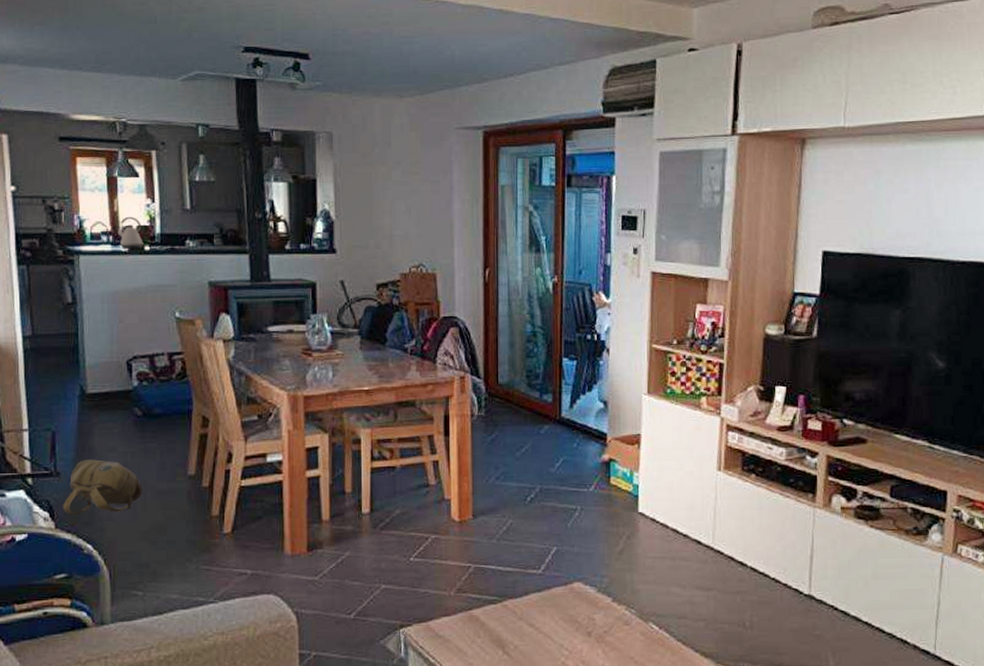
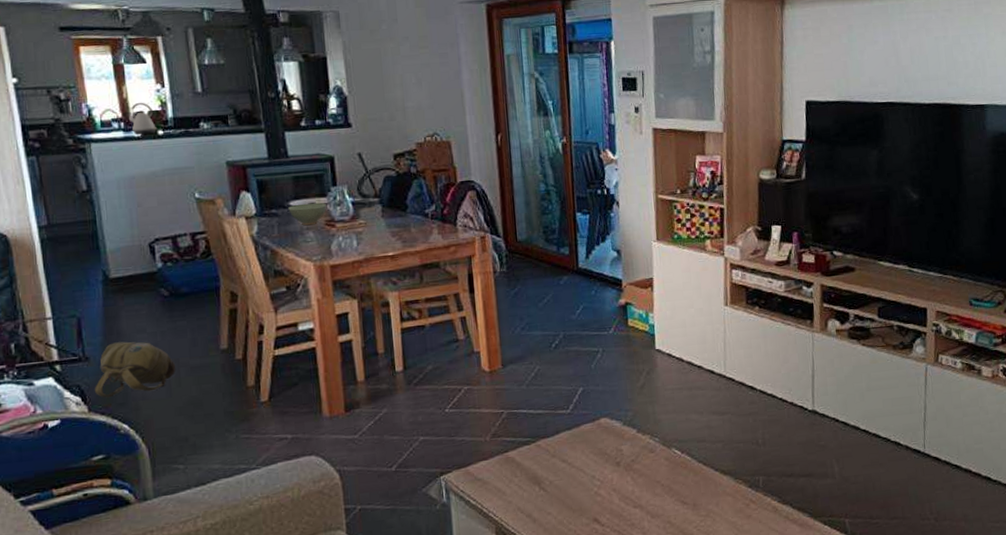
bowl: none [266,329,305,353] -> present [288,202,327,226]

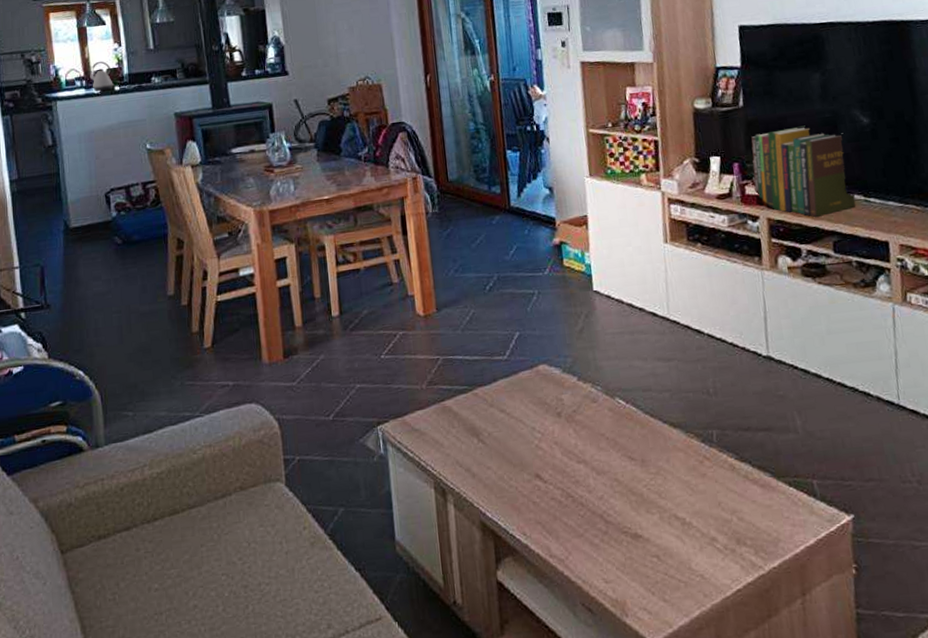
backpack: present [95,341,176,398] -> none [55,289,127,345]
bowl: present [288,202,327,226] -> none [230,149,266,172]
books: none [810,199,901,285] -> present [751,125,856,217]

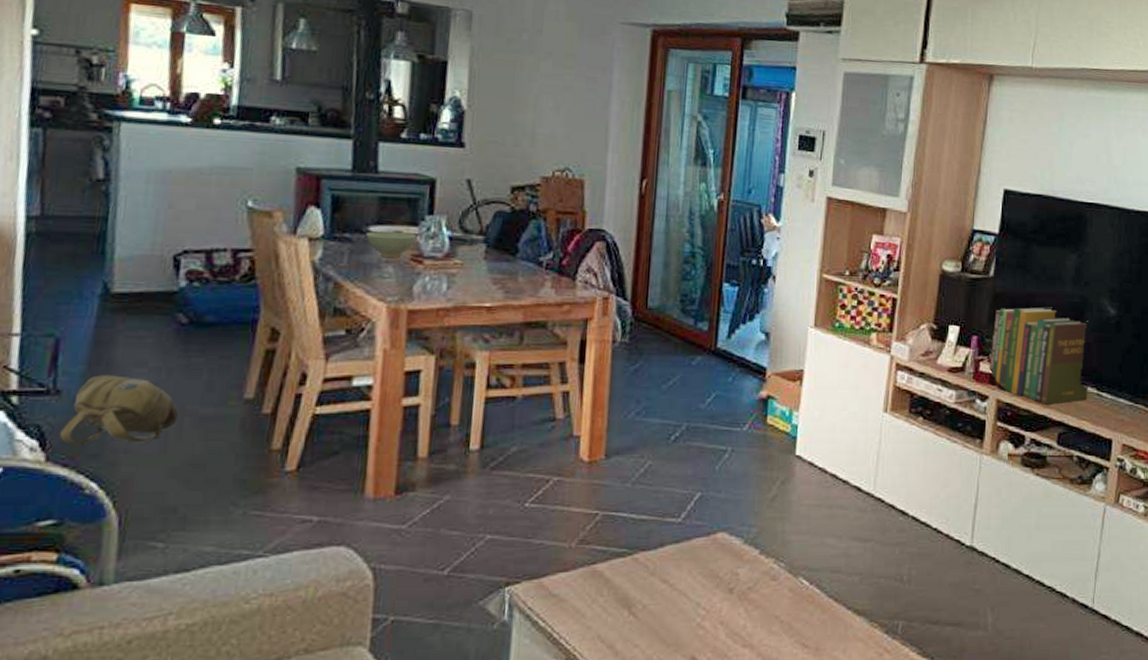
backpack: none [55,289,127,345] -> present [60,375,180,446]
kettle: present [90,61,115,92] -> none [179,81,214,123]
bowl: none [230,149,266,172] -> present [366,231,417,258]

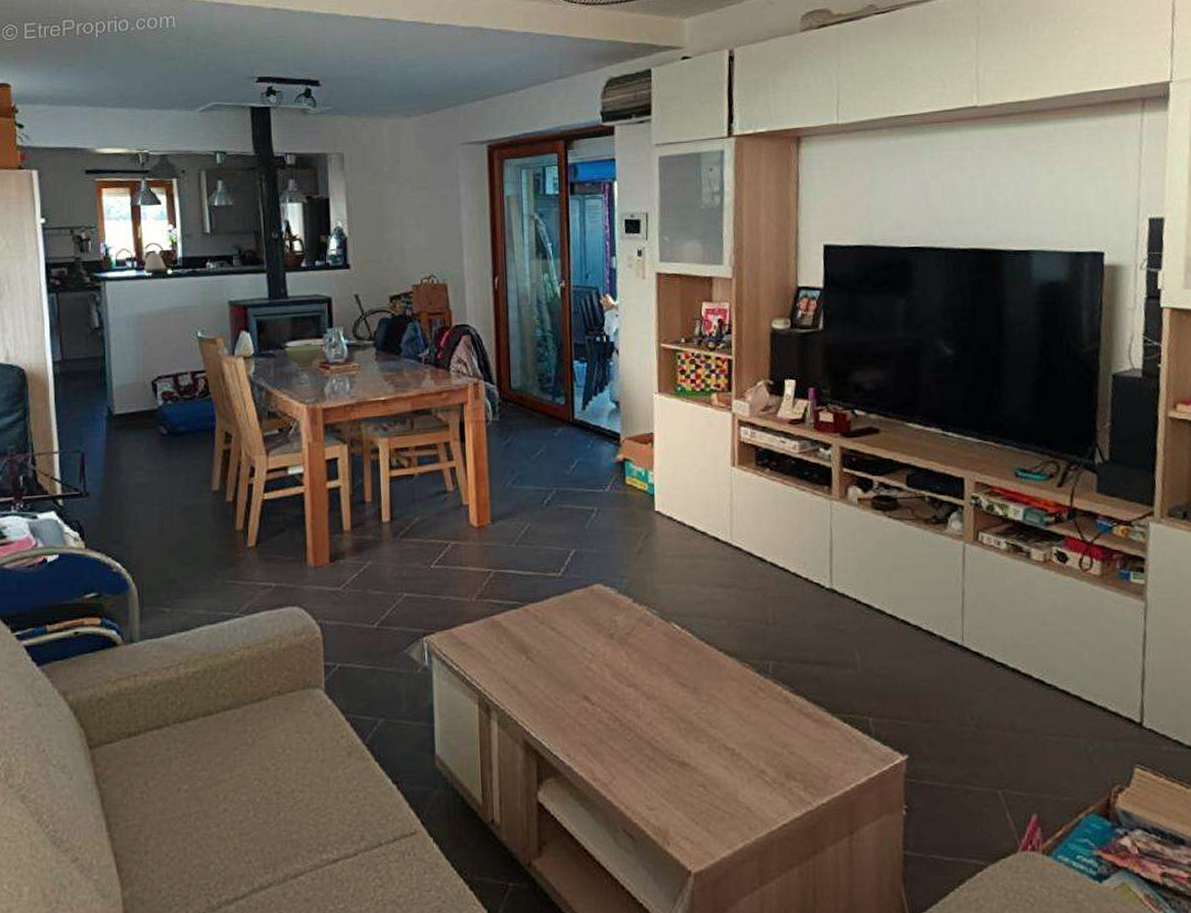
backpack: present [60,375,180,446] -> none [93,478,169,535]
kettle: none [179,81,214,123] -> present [142,242,167,275]
books: present [988,307,1089,405] -> none [828,353,933,448]

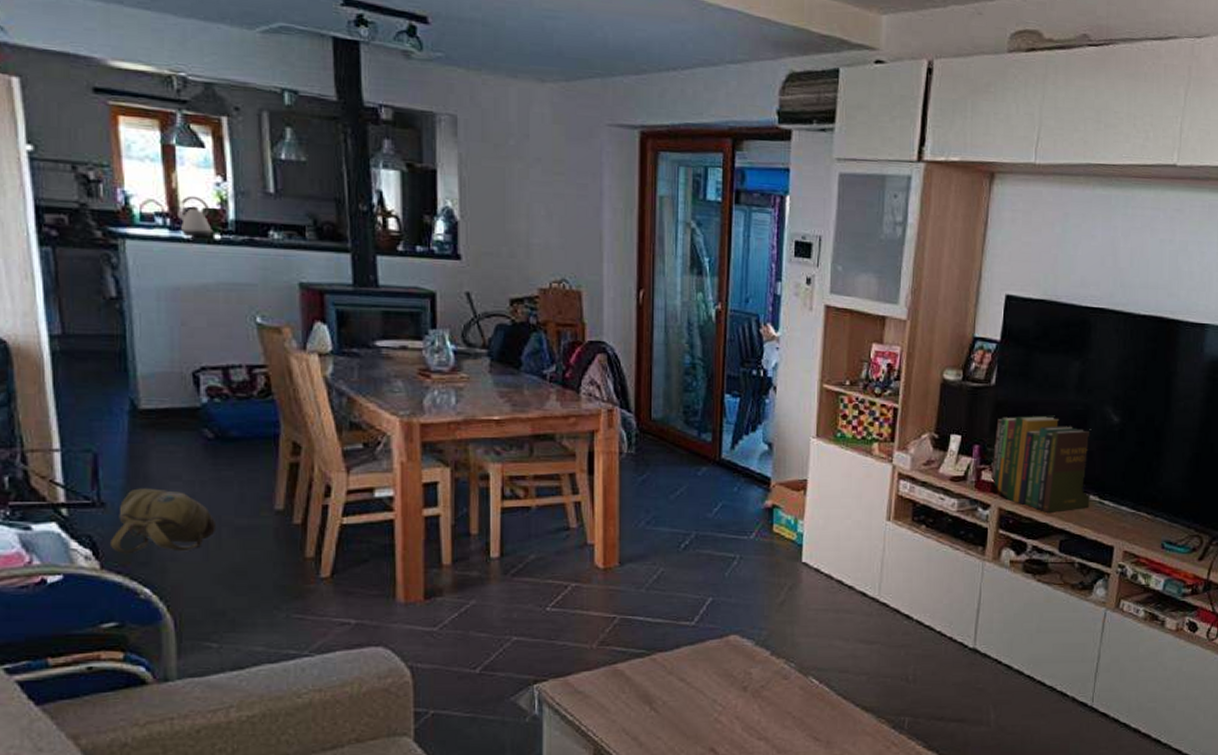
backpack: none [93,478,169,535] -> present [111,488,217,554]
bowl: present [285,344,323,367] -> none [373,345,423,373]
books: none [828,353,933,448] -> present [990,415,1092,513]

